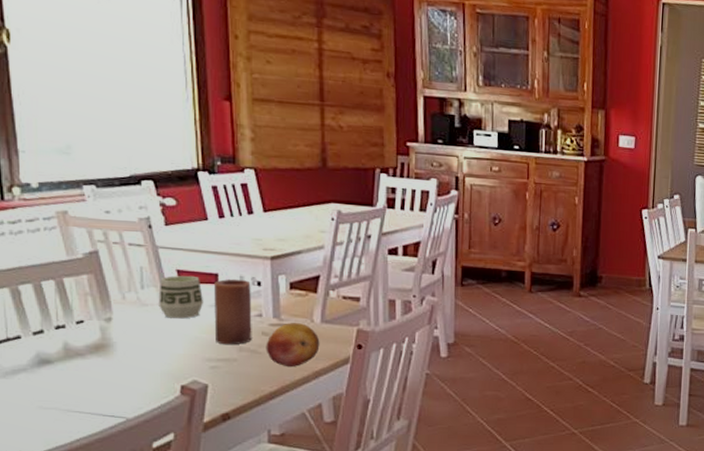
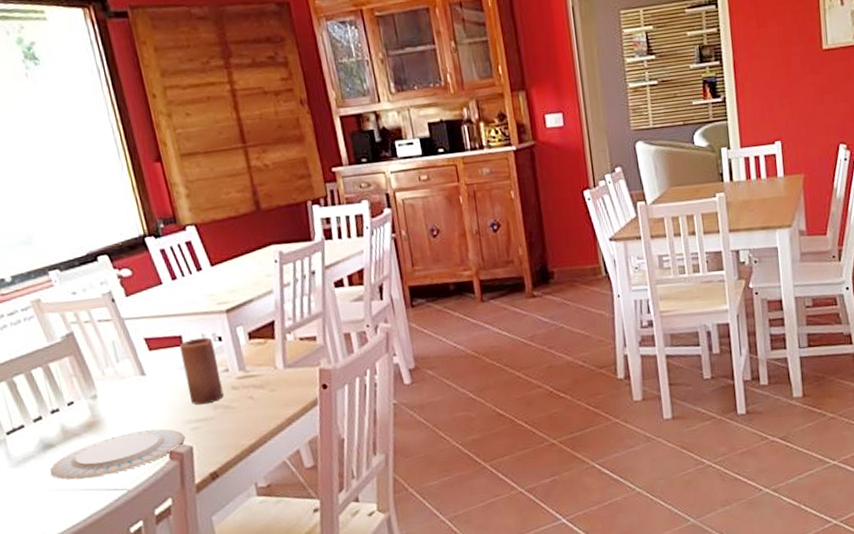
plate: none [41,361,202,400] -> present [49,429,185,480]
cup: present [159,275,203,319] -> none [131,341,174,387]
fruit: present [266,323,320,368] -> none [237,371,287,418]

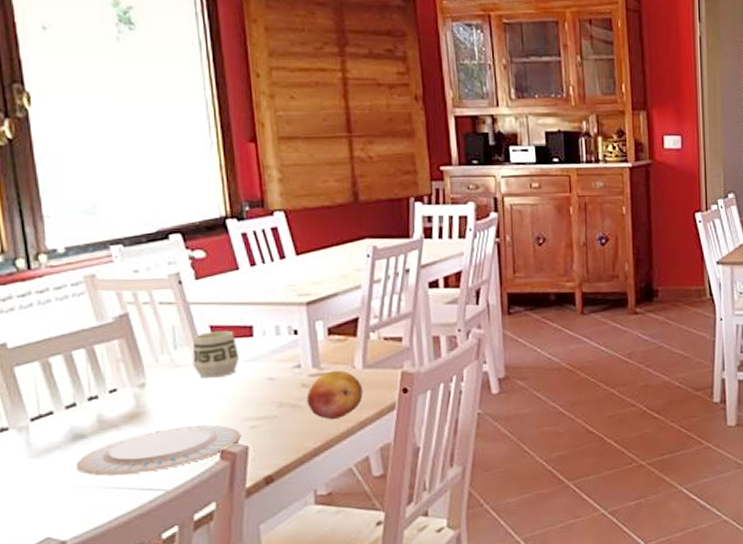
cup: none [131,341,174,387] -> present [192,330,239,378]
candle: present [180,337,224,405] -> none [249,329,292,402]
fruit: none [237,371,287,418] -> present [306,371,363,420]

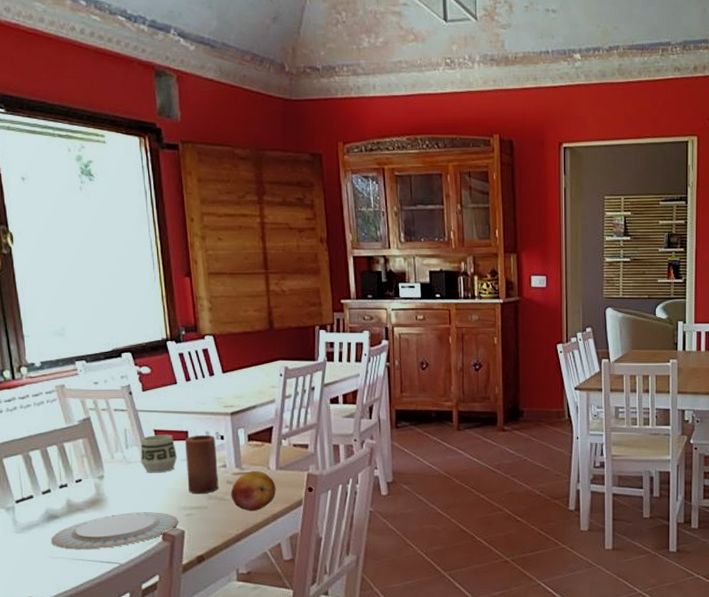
candle: none [249,329,292,402] -> present [185,434,219,494]

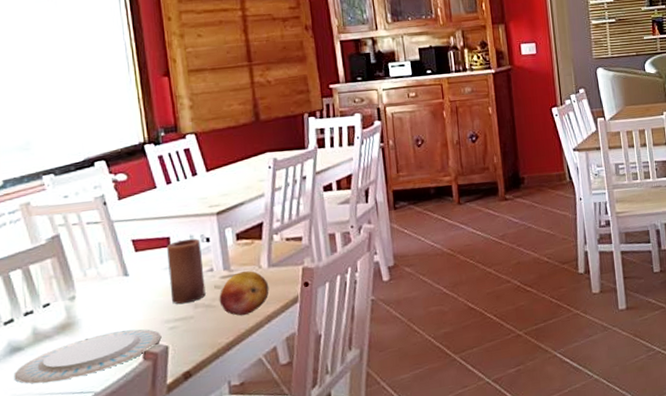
cup: present [140,434,177,473] -> none [117,243,158,287]

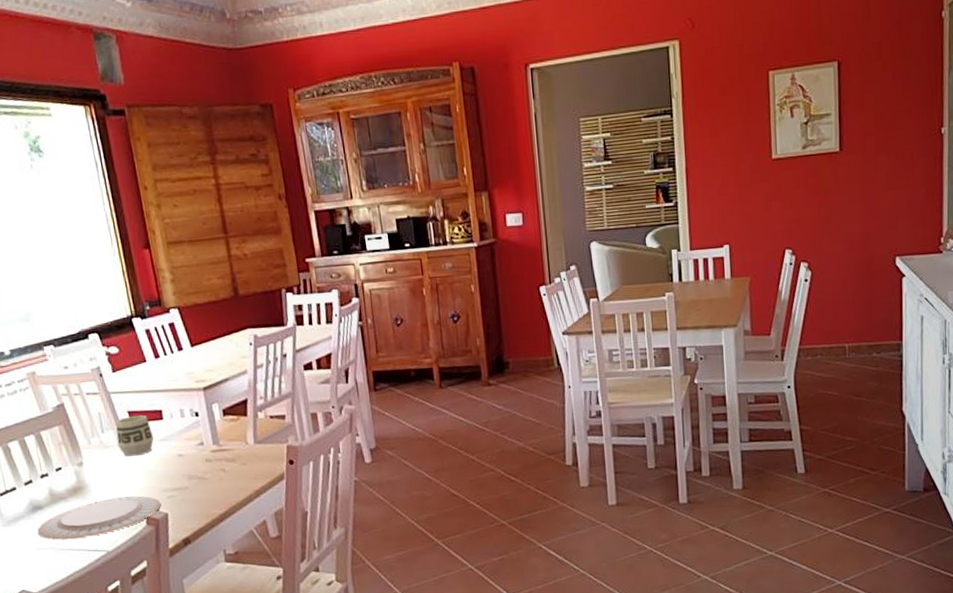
cup: none [117,243,158,287] -> present [115,415,154,457]
candle: present [167,238,206,304] -> none [160,412,198,475]
fruit: present [219,271,269,316] -> none [210,446,257,490]

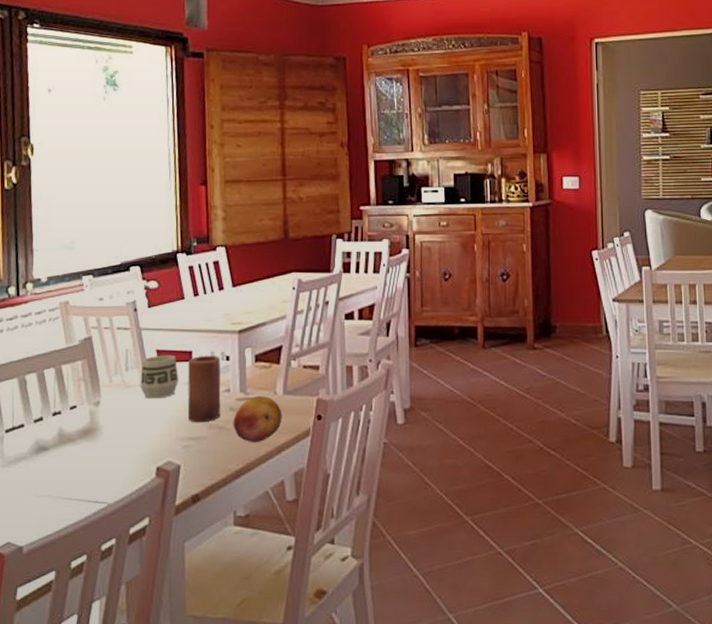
plate: present [37,496,161,540] -> none [37,443,175,486]
candle: none [160,412,198,475] -> present [187,355,221,423]
fruit: none [210,446,257,490] -> present [233,396,282,443]

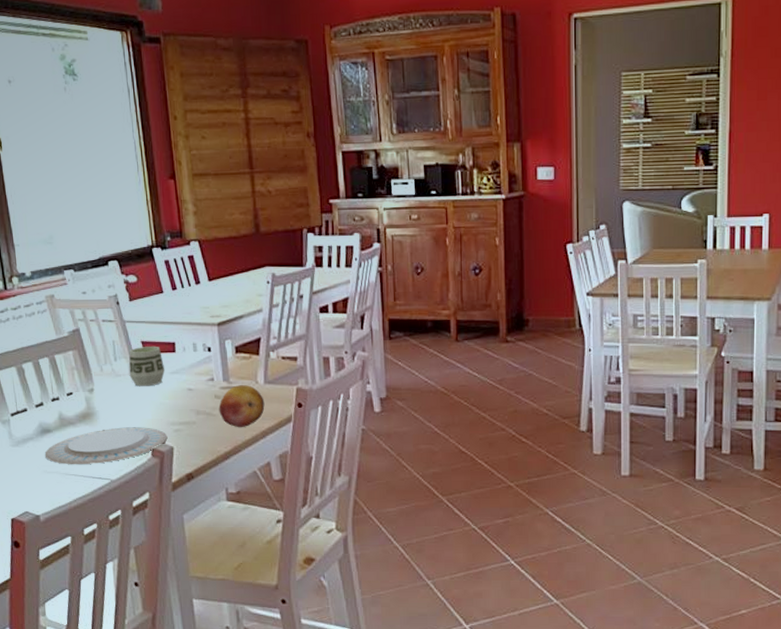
plate: none [37,443,175,486] -> present [44,427,168,464]
candle: present [187,355,221,423] -> none [172,346,207,409]

